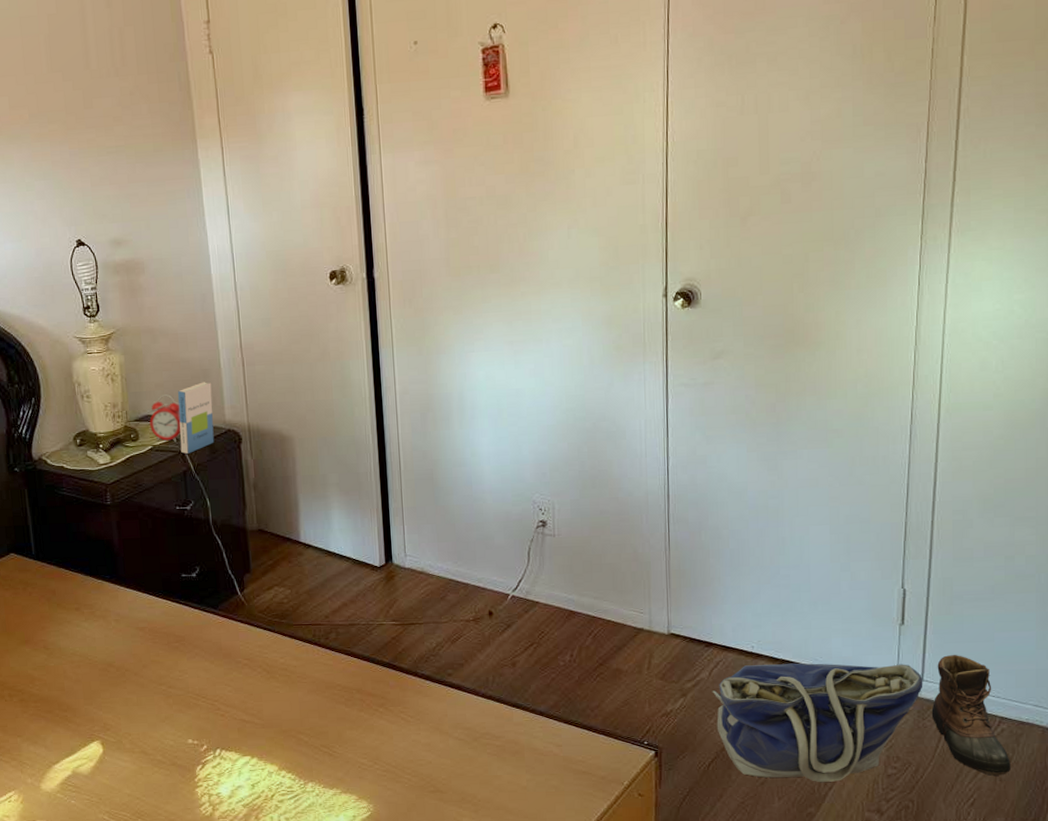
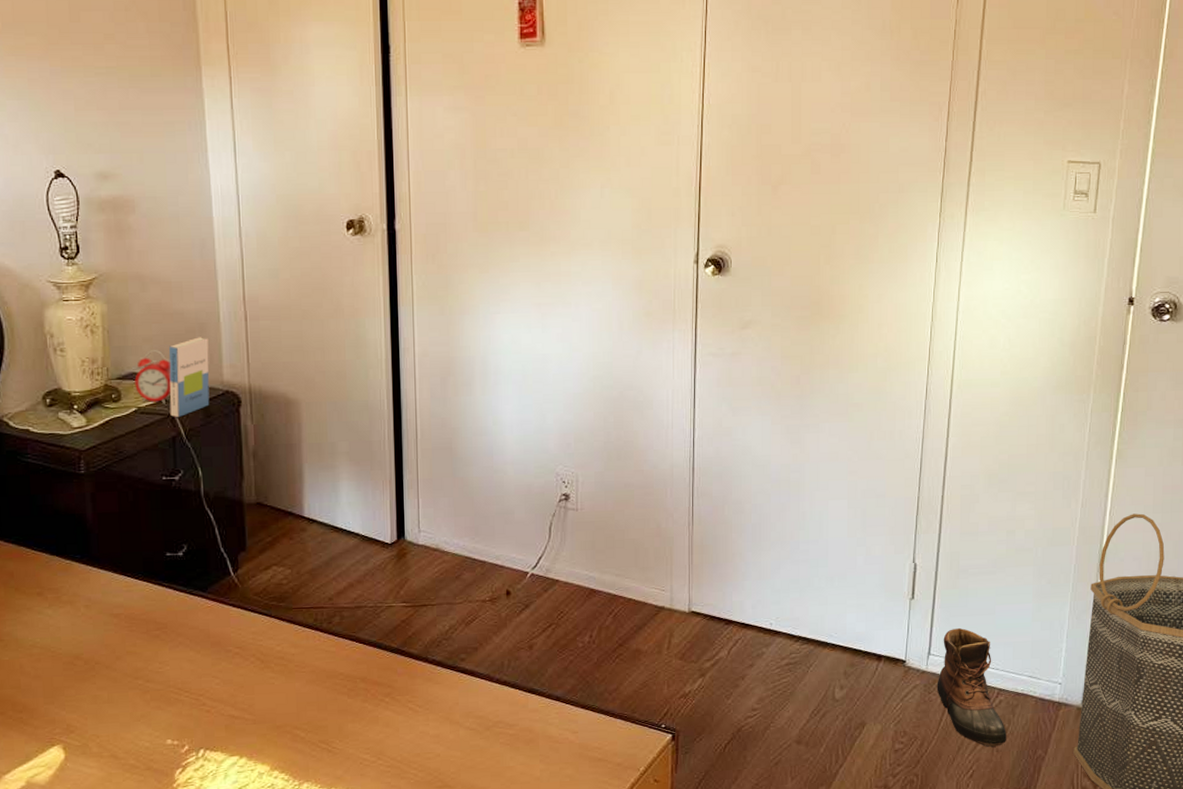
tote bag: present [712,663,923,783] -> none [730,638,930,761]

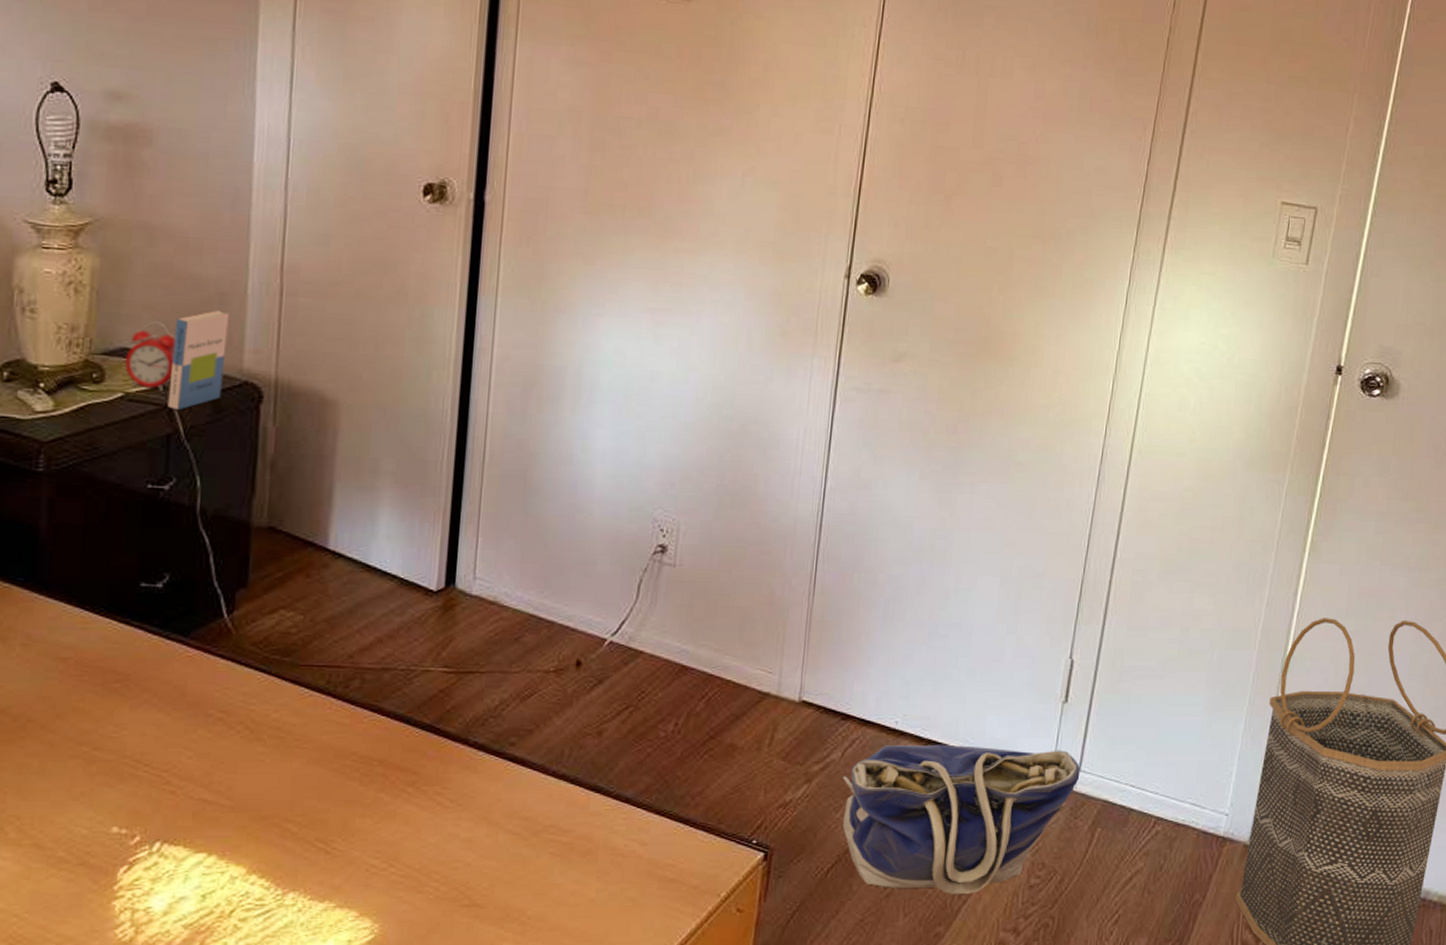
tote bag: none [730,638,930,761] -> present [842,744,1080,895]
boot: present [937,628,1006,747] -> none [1084,741,1161,887]

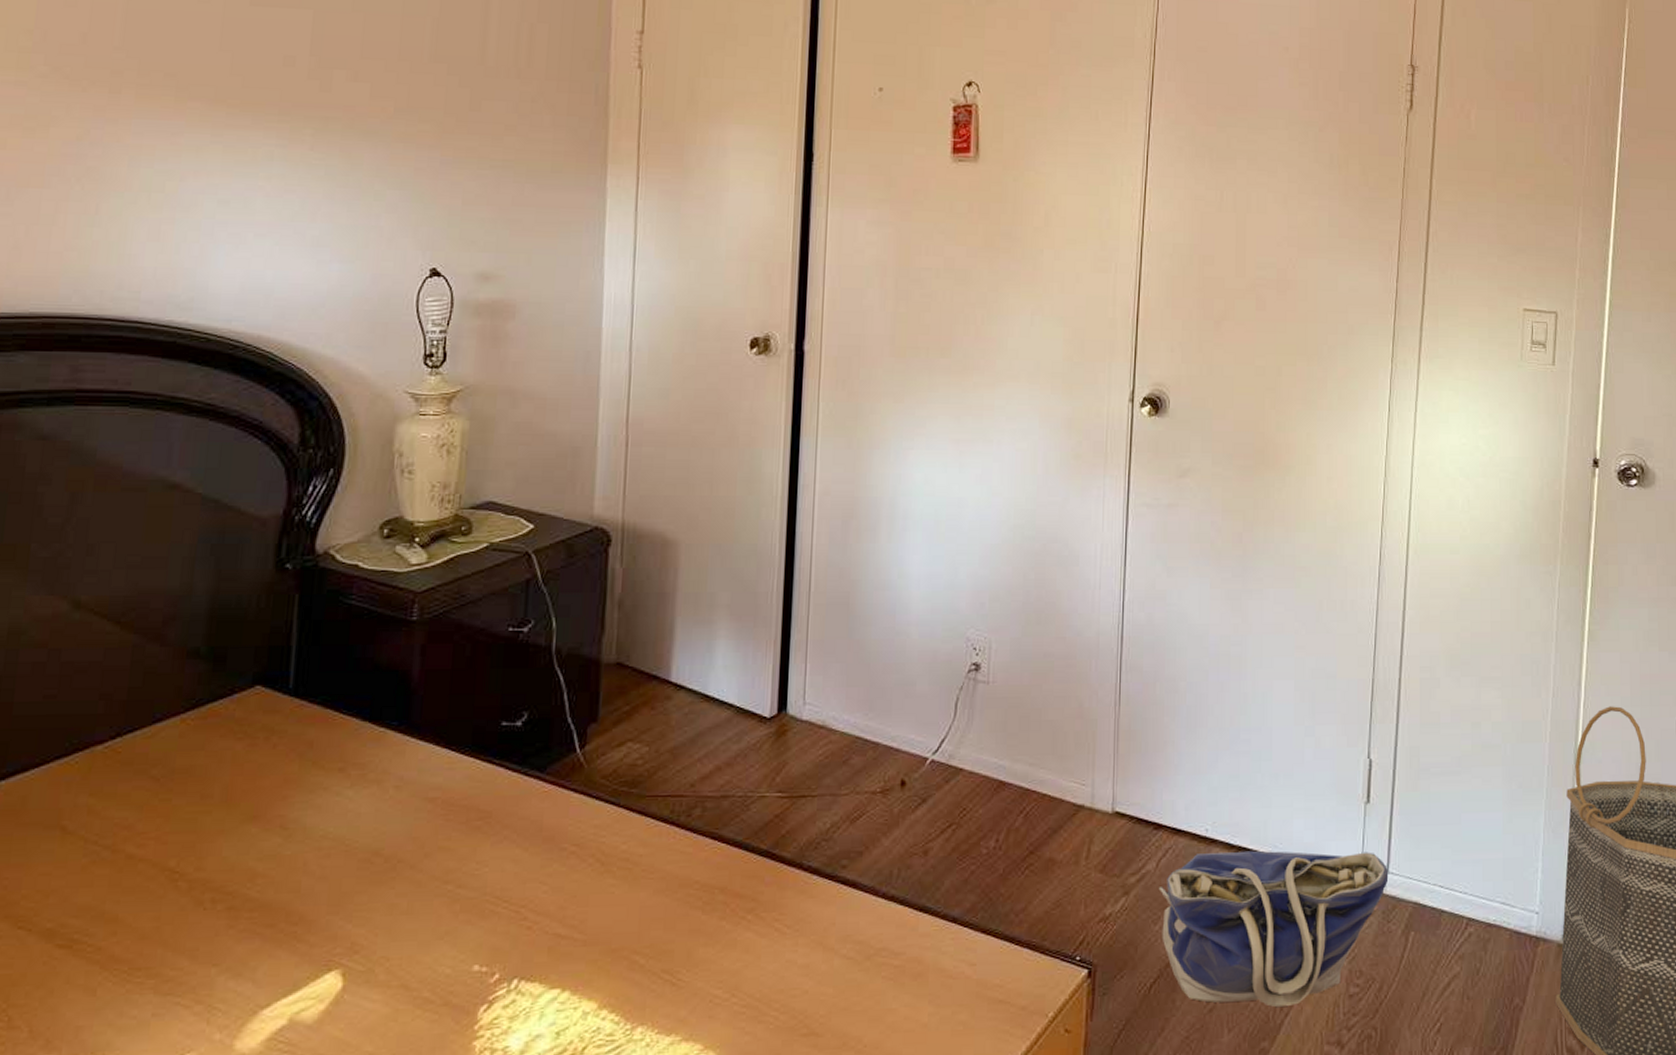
alarm clock: present [125,321,176,392] -> none [490,476,535,540]
book: present [167,310,229,411] -> none [527,463,581,557]

